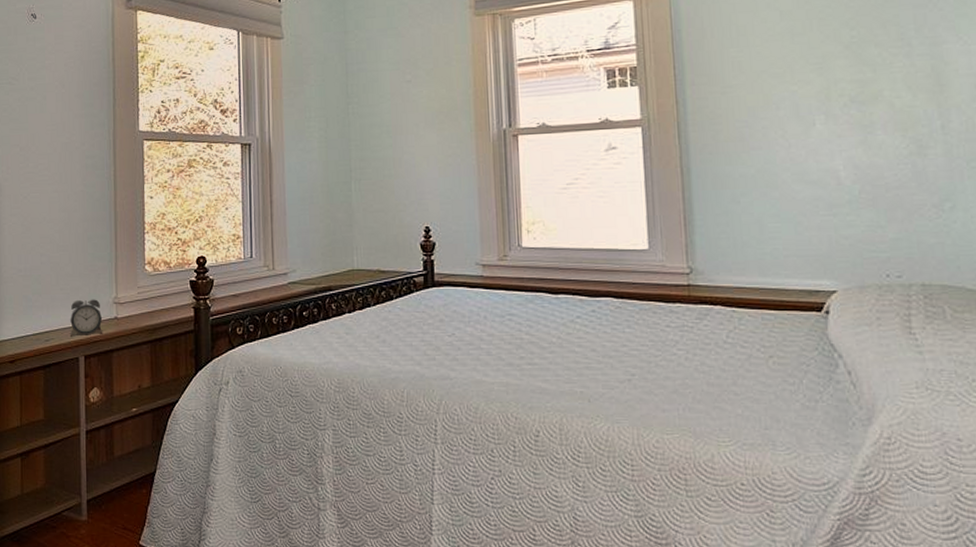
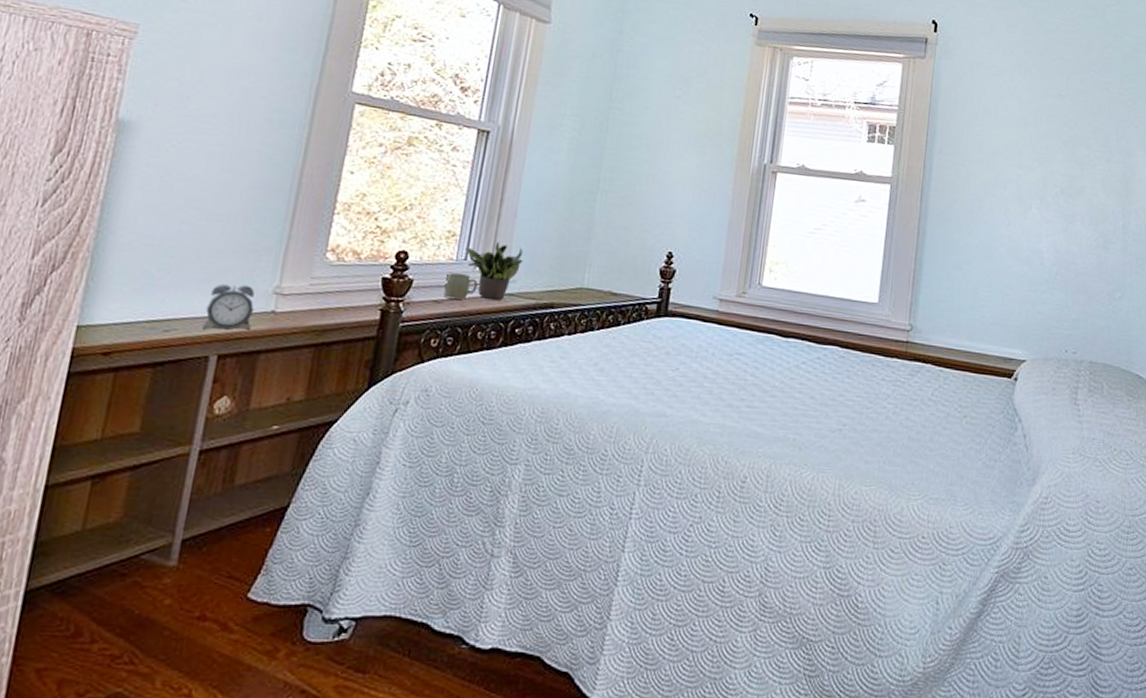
mug: none [239,270,265,293] -> present [443,273,478,300]
potted plant: none [250,237,298,289] -> present [465,241,523,300]

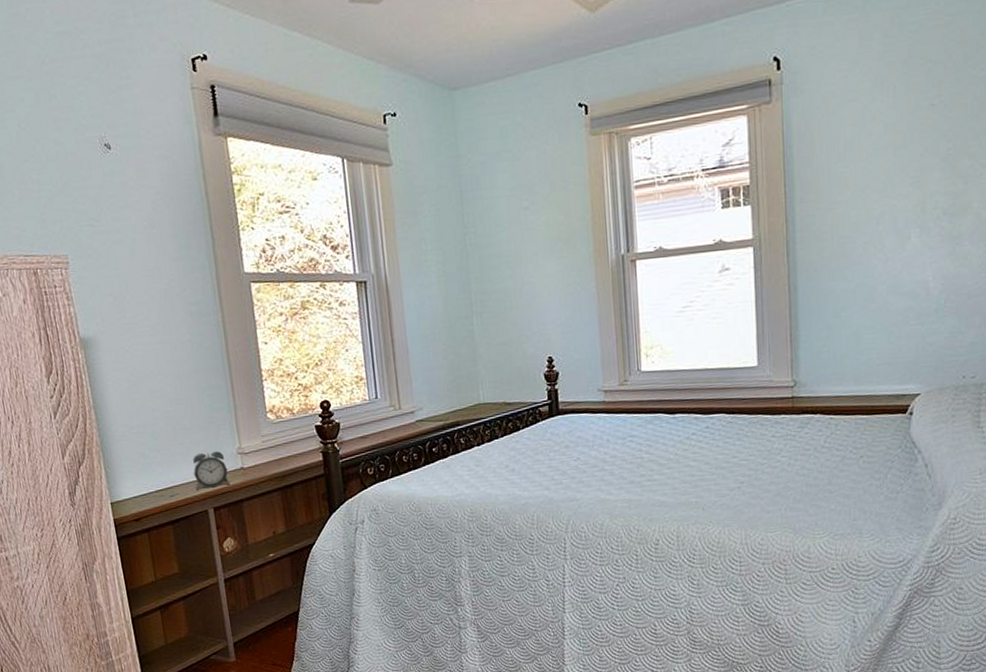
mug: present [443,273,478,300] -> none [365,410,393,434]
potted plant: present [465,241,523,300] -> none [374,377,424,428]

